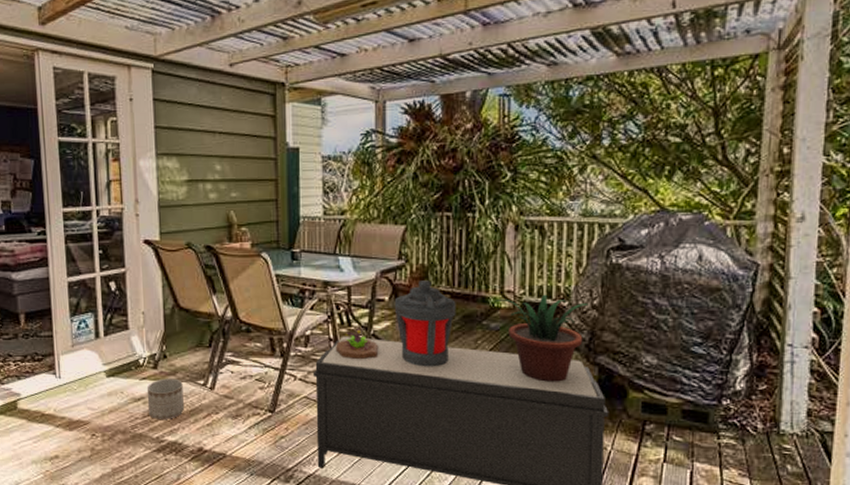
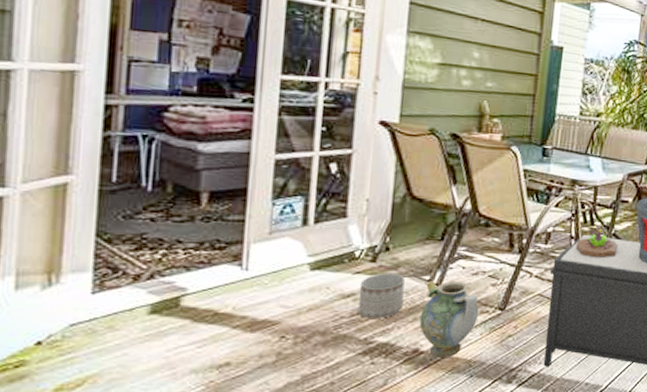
ceramic jug: none [200,385,251,457] -> present [419,281,479,359]

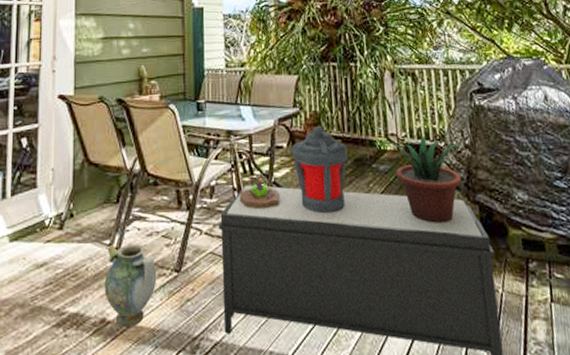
planter: present [357,273,405,318] -> none [50,239,88,288]

